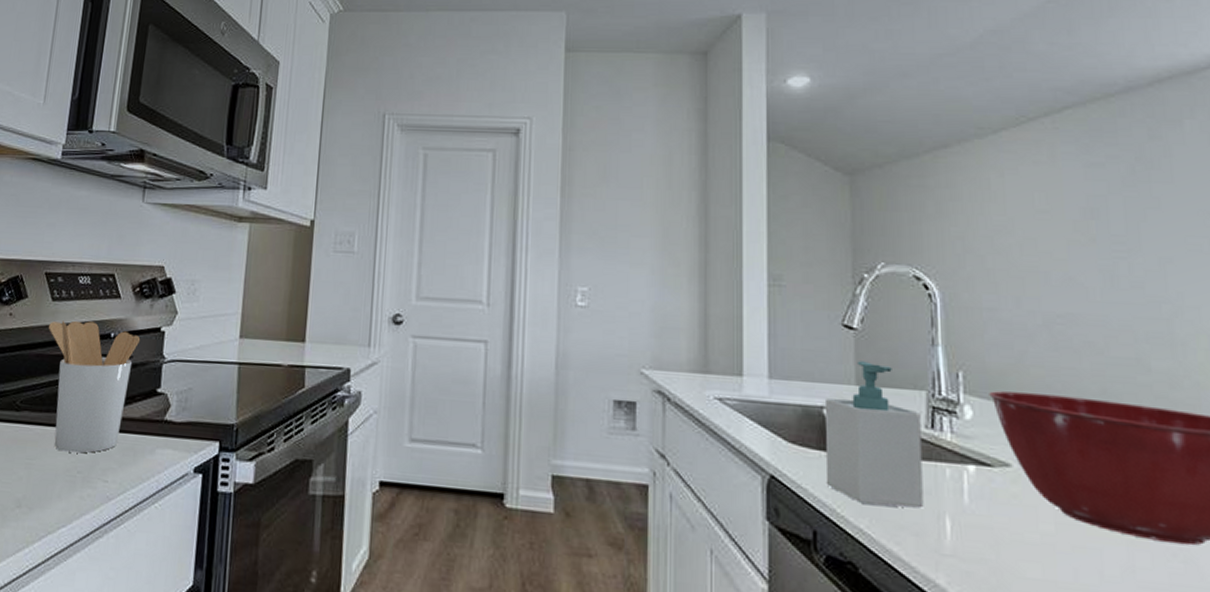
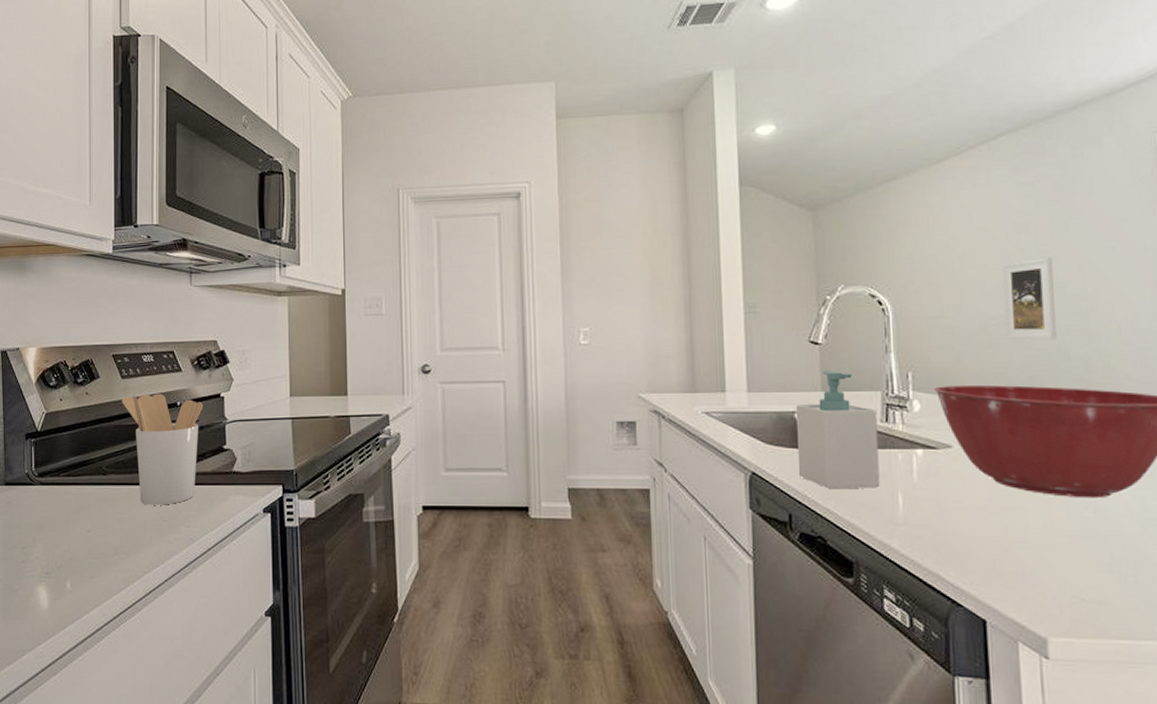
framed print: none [1069,250,1134,347] -> present [1002,257,1057,340]

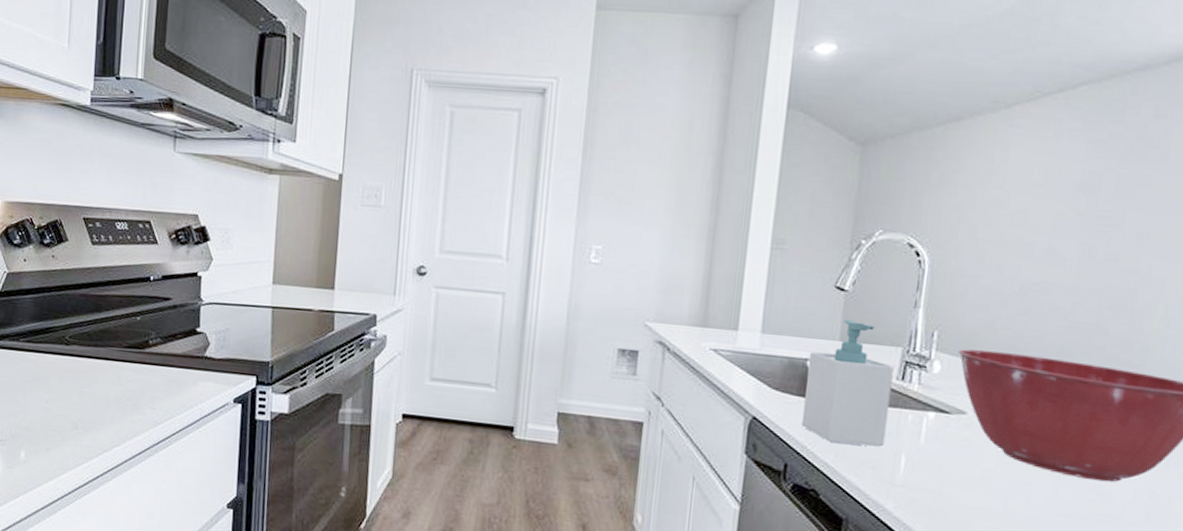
utensil holder: present [121,394,203,505] -> none [90,264,178,384]
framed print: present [1002,257,1057,340] -> none [1045,224,1110,313]

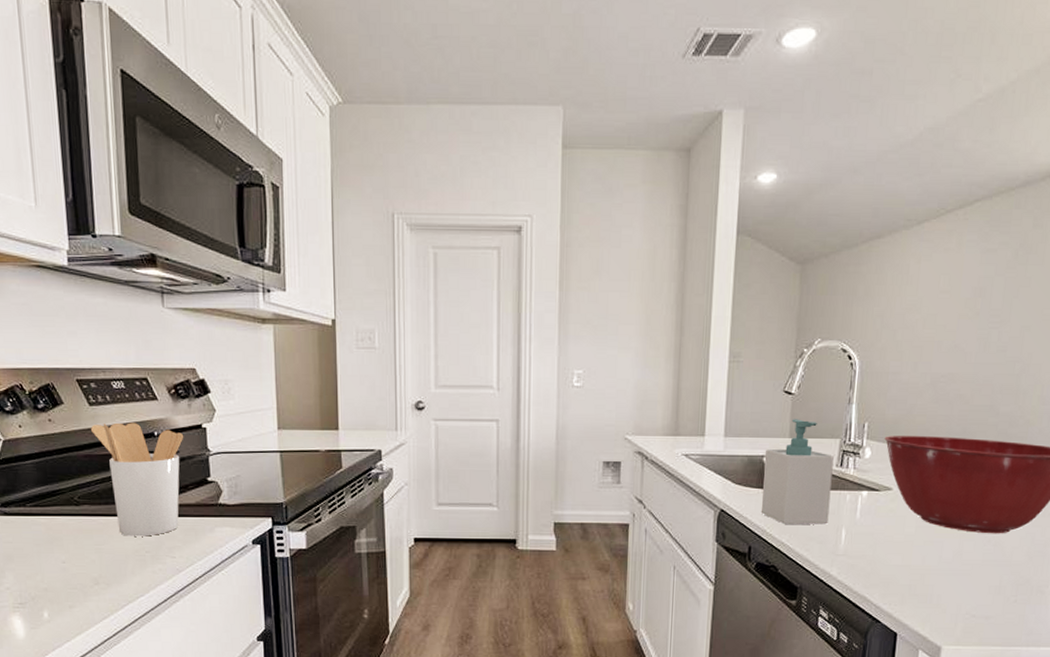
utensil holder: none [90,264,178,384] -> present [90,422,183,537]

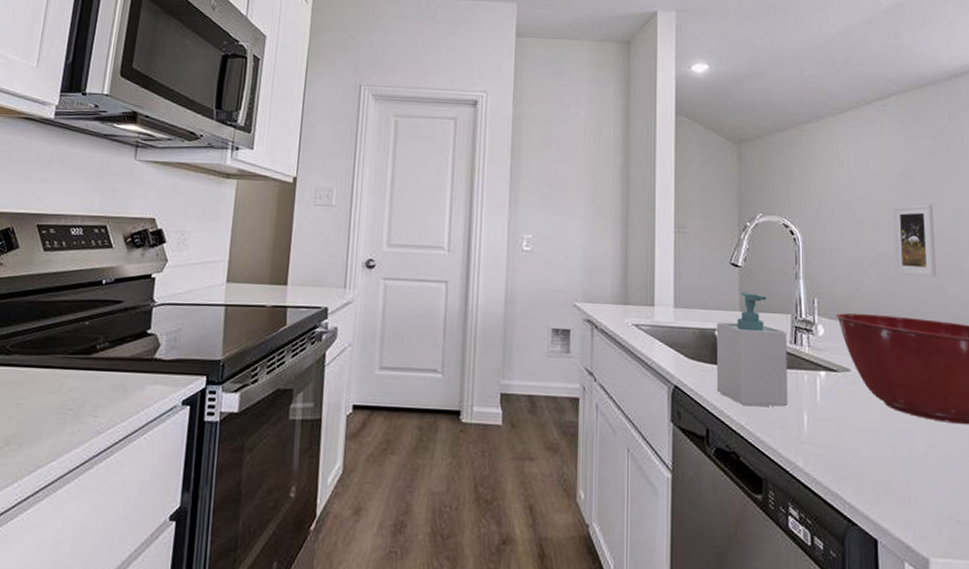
utensil holder: present [90,422,183,537] -> none [39,269,131,392]
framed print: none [951,321,1000,397] -> present [893,203,936,277]

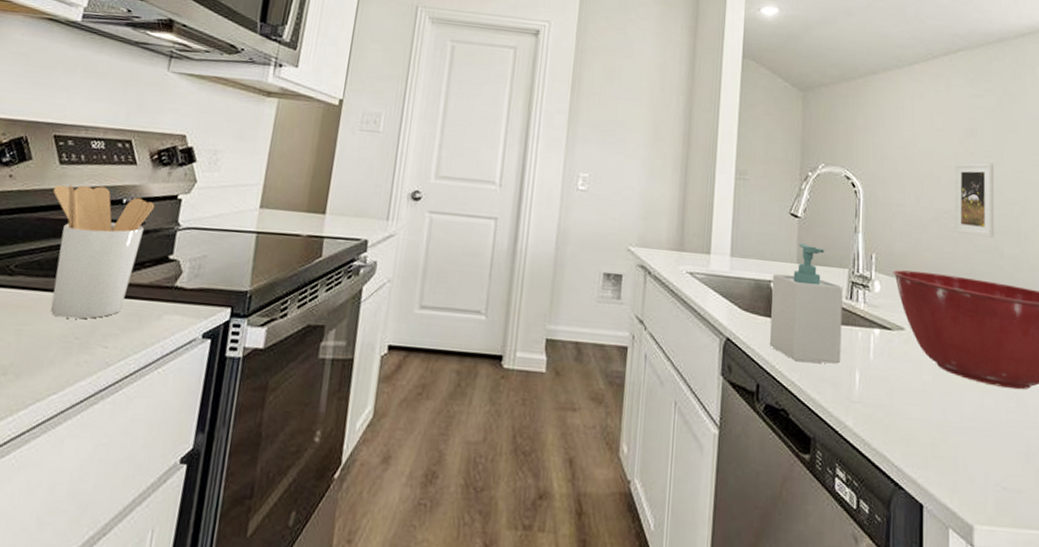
utensil holder: none [39,269,131,392] -> present [50,185,154,319]

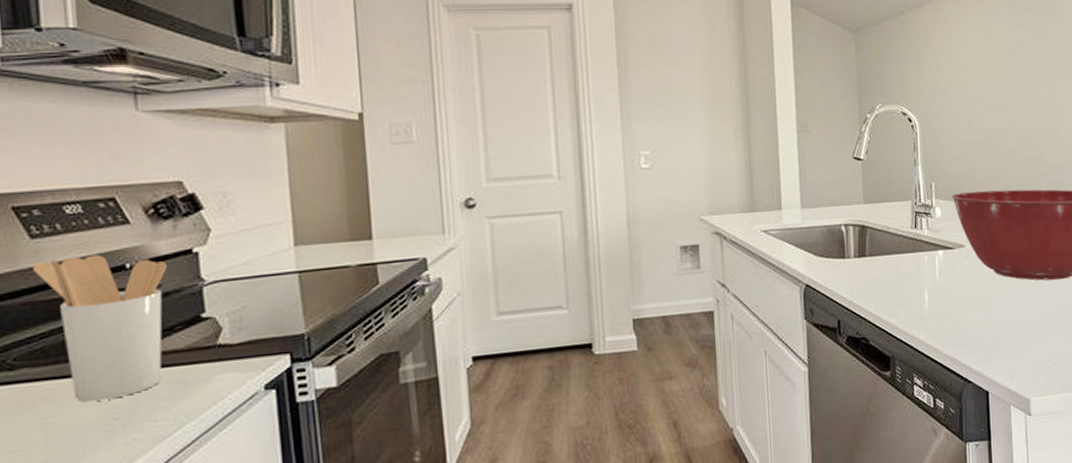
soap bottle: present [769,243,843,364] -> none [843,184,911,293]
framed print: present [955,162,994,238] -> none [1001,78,1038,150]

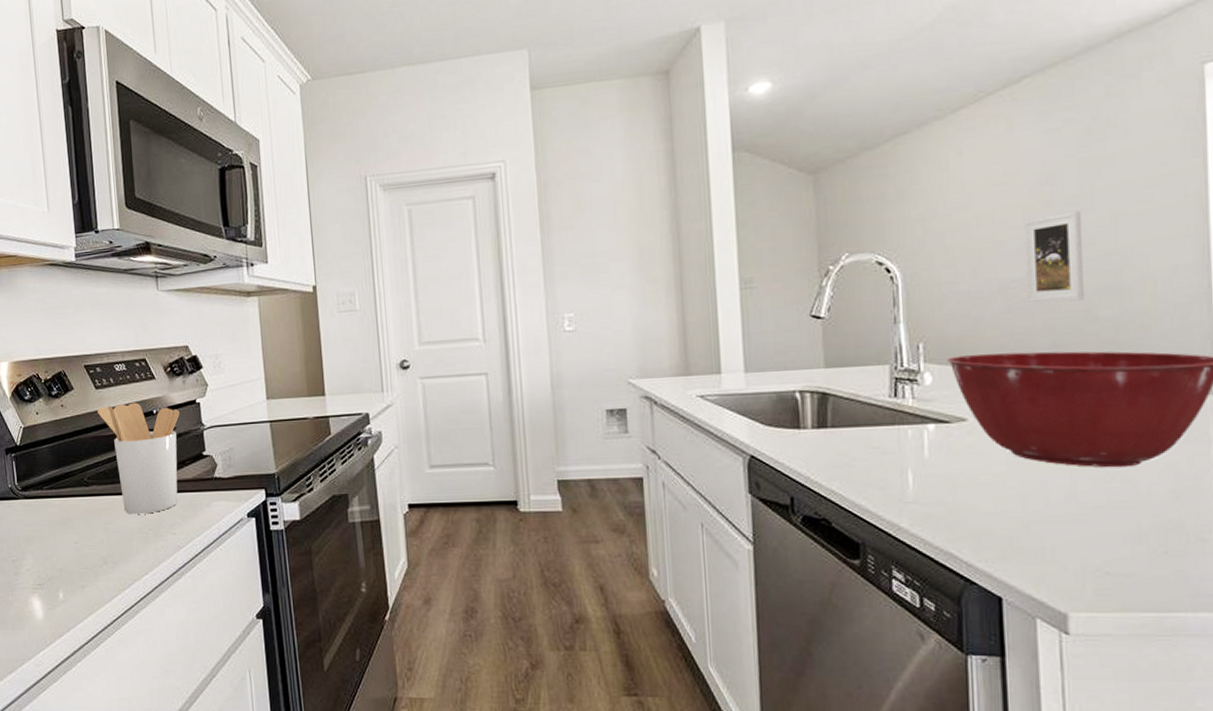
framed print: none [1001,78,1038,150] -> present [1025,210,1084,302]

